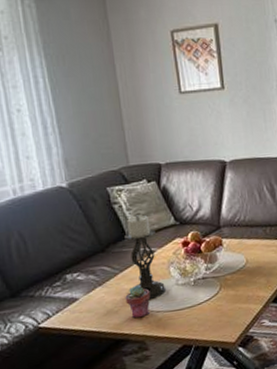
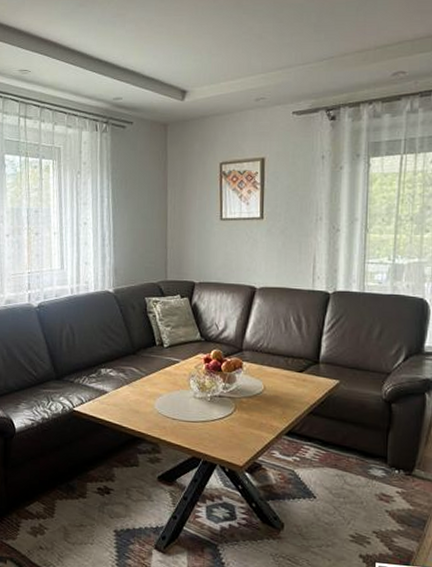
candle holder: present [124,215,166,300] -> none [154,326,183,407]
potted succulent: present [125,285,151,319] -> none [147,391,169,422]

